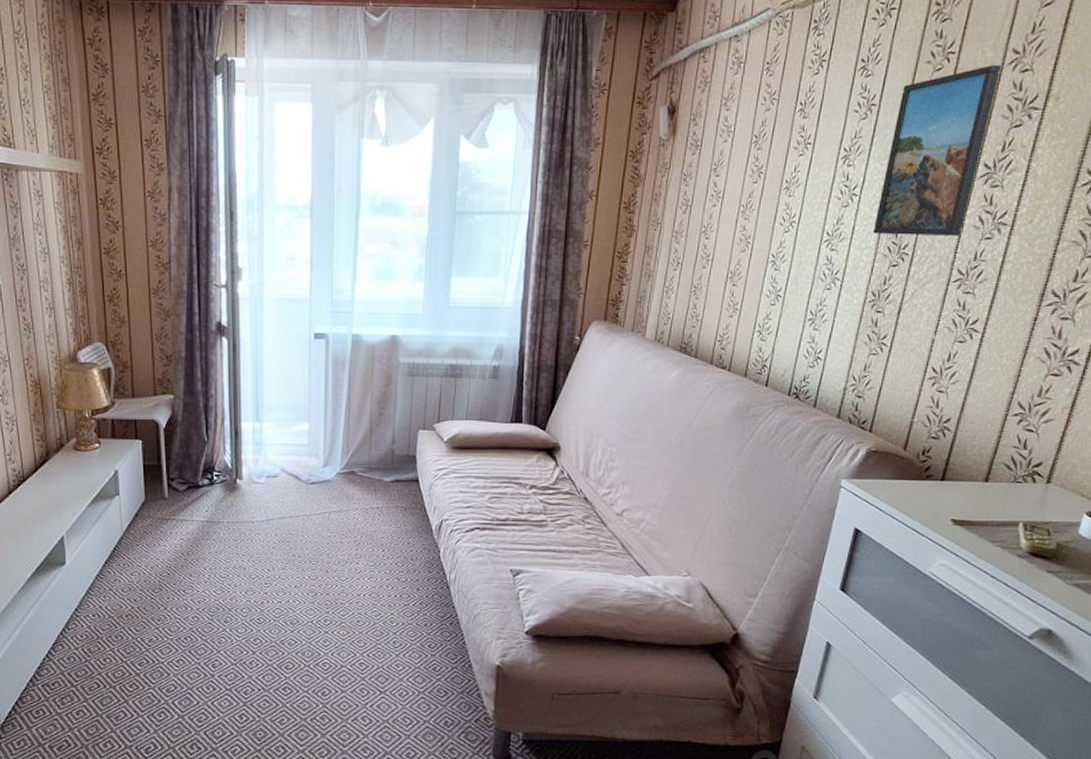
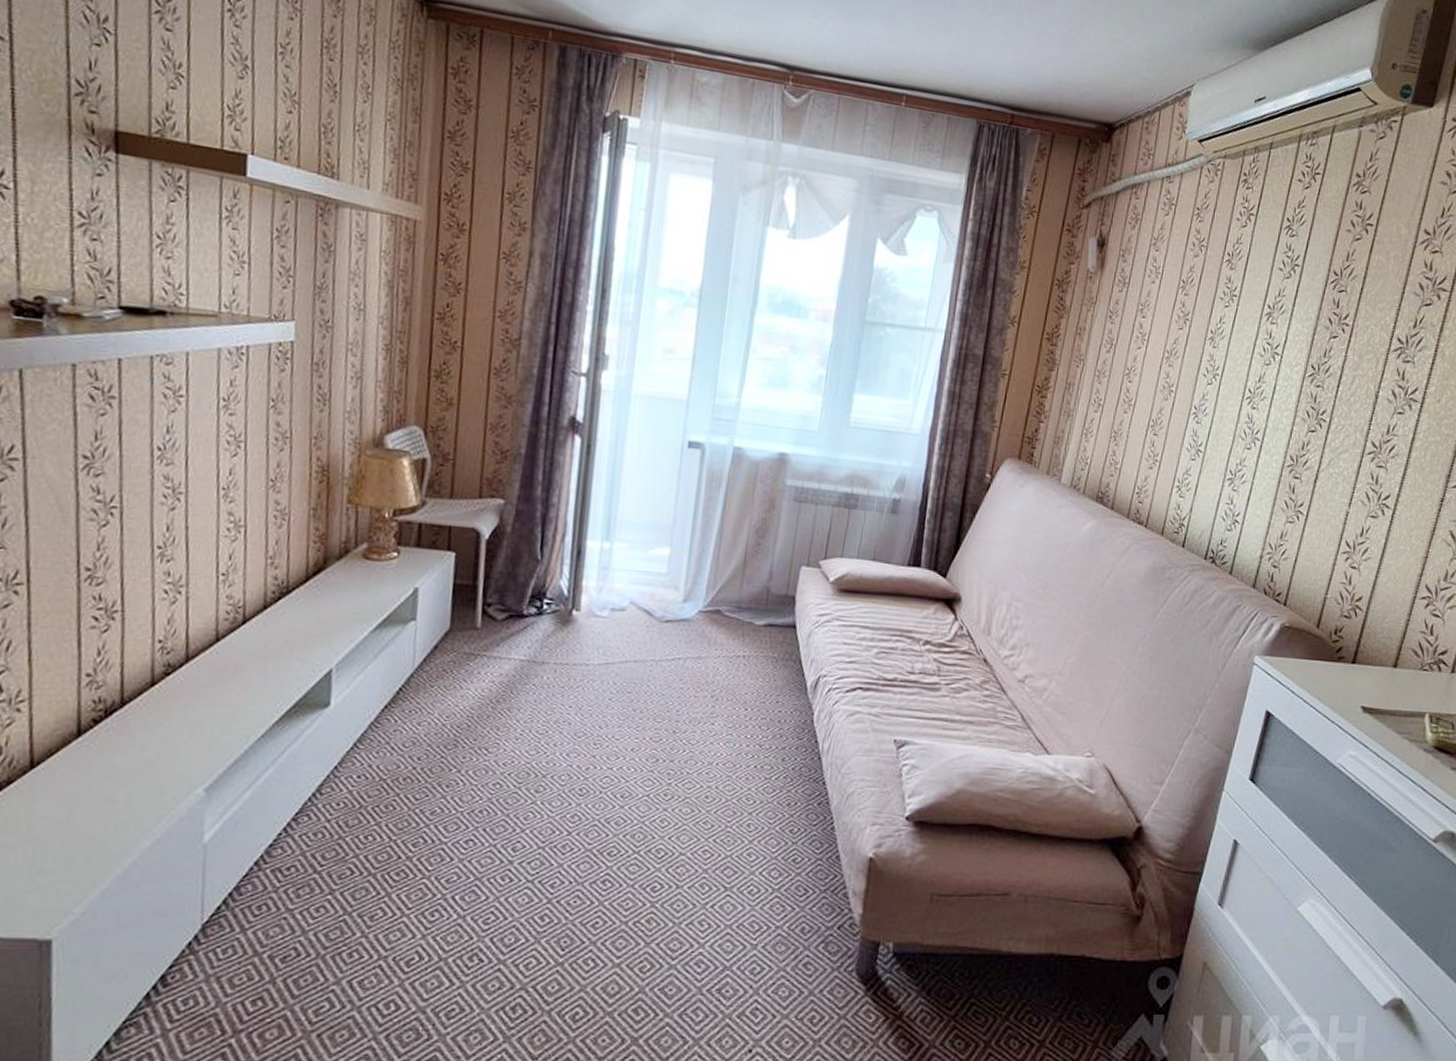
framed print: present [873,65,1001,236] -> none [1293,241,1414,408]

